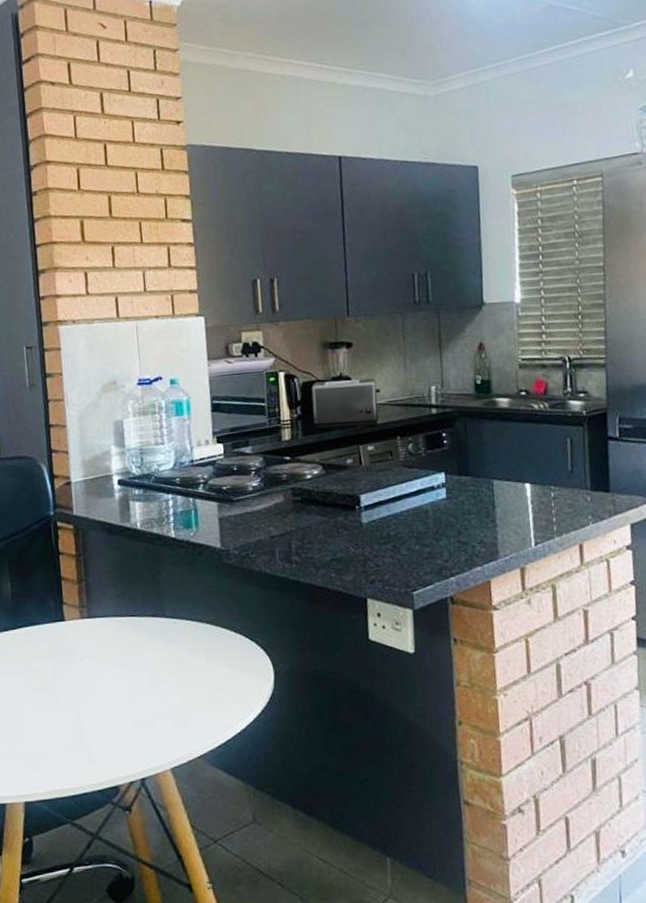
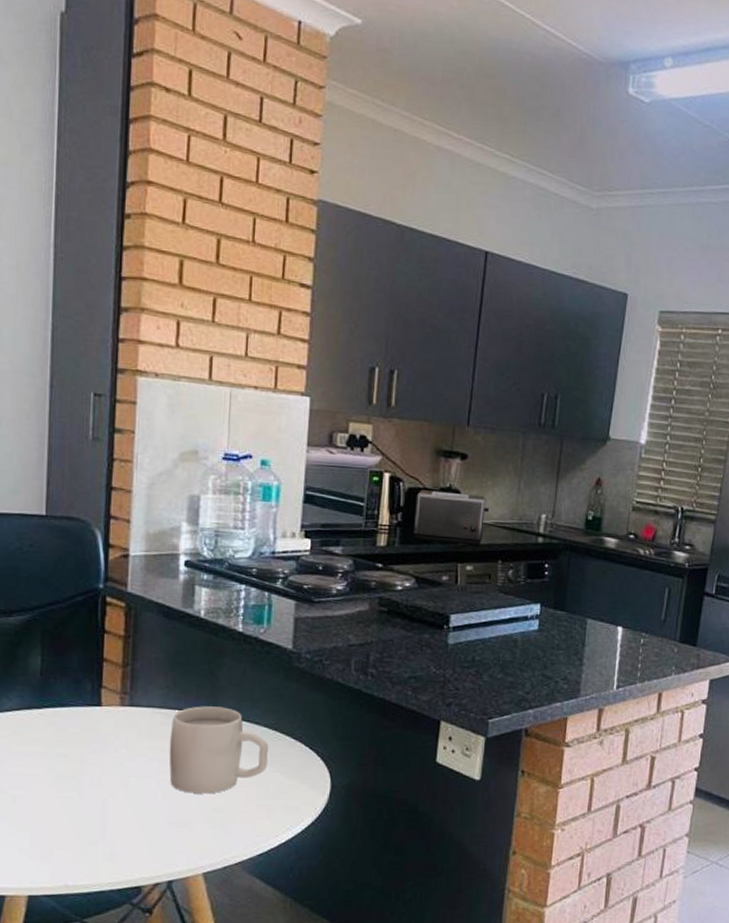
mug: none [125,609,215,694] -> present [169,706,269,794]

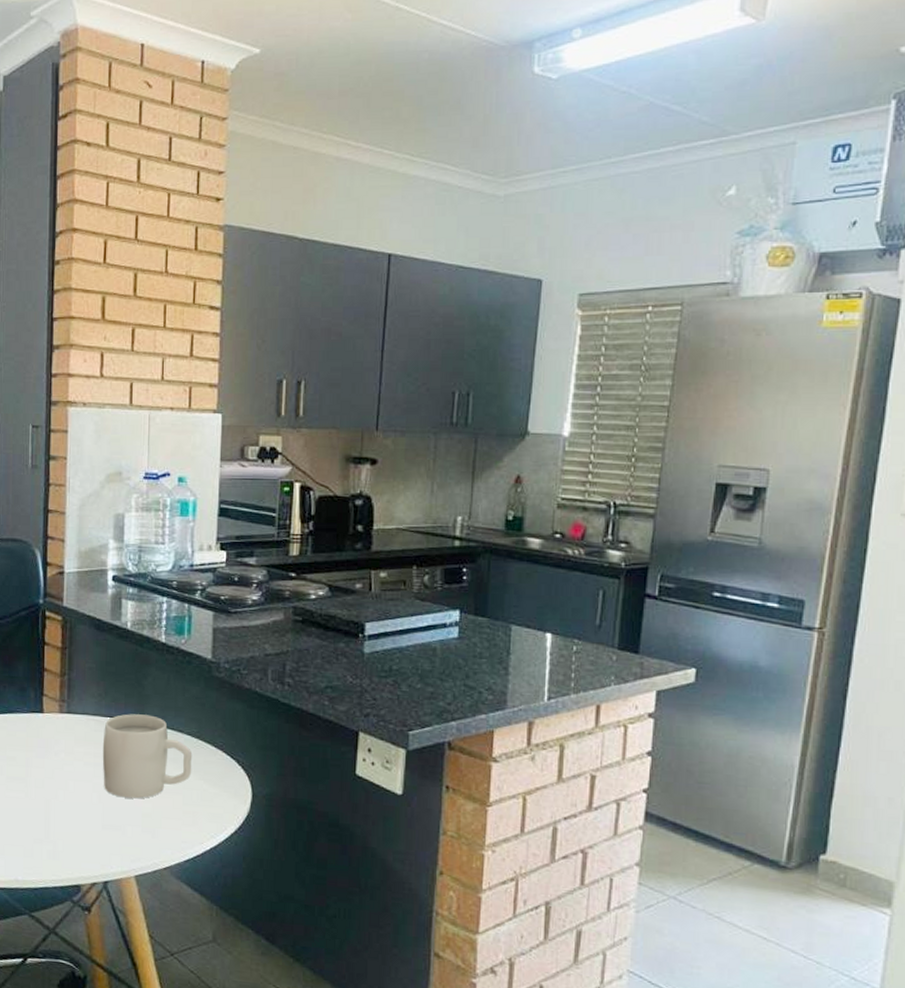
toaster: present [414,490,489,547] -> none [326,497,402,553]

